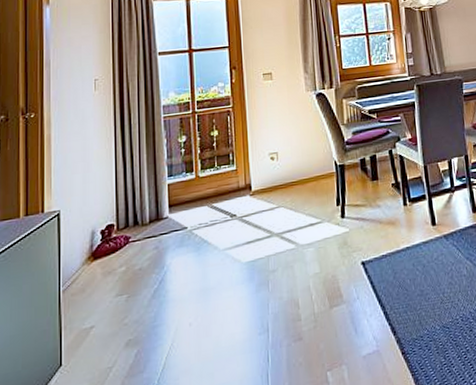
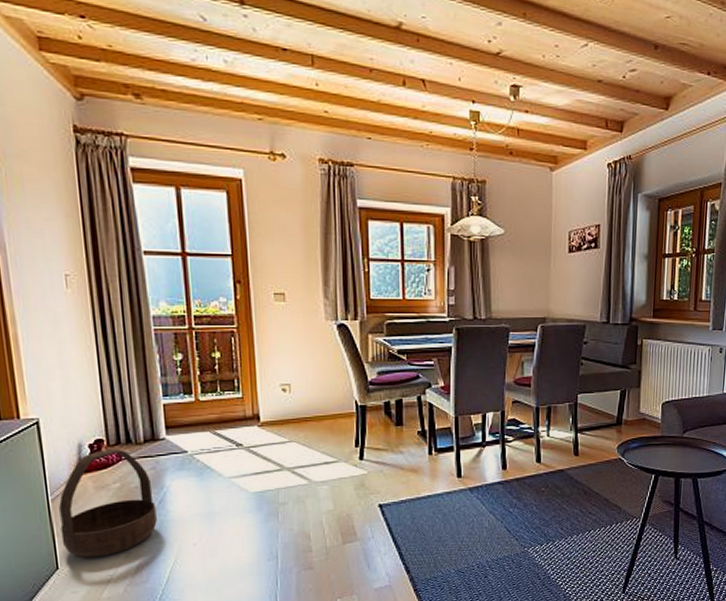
basket: none [68,232,157,351] -> present [58,449,157,558]

